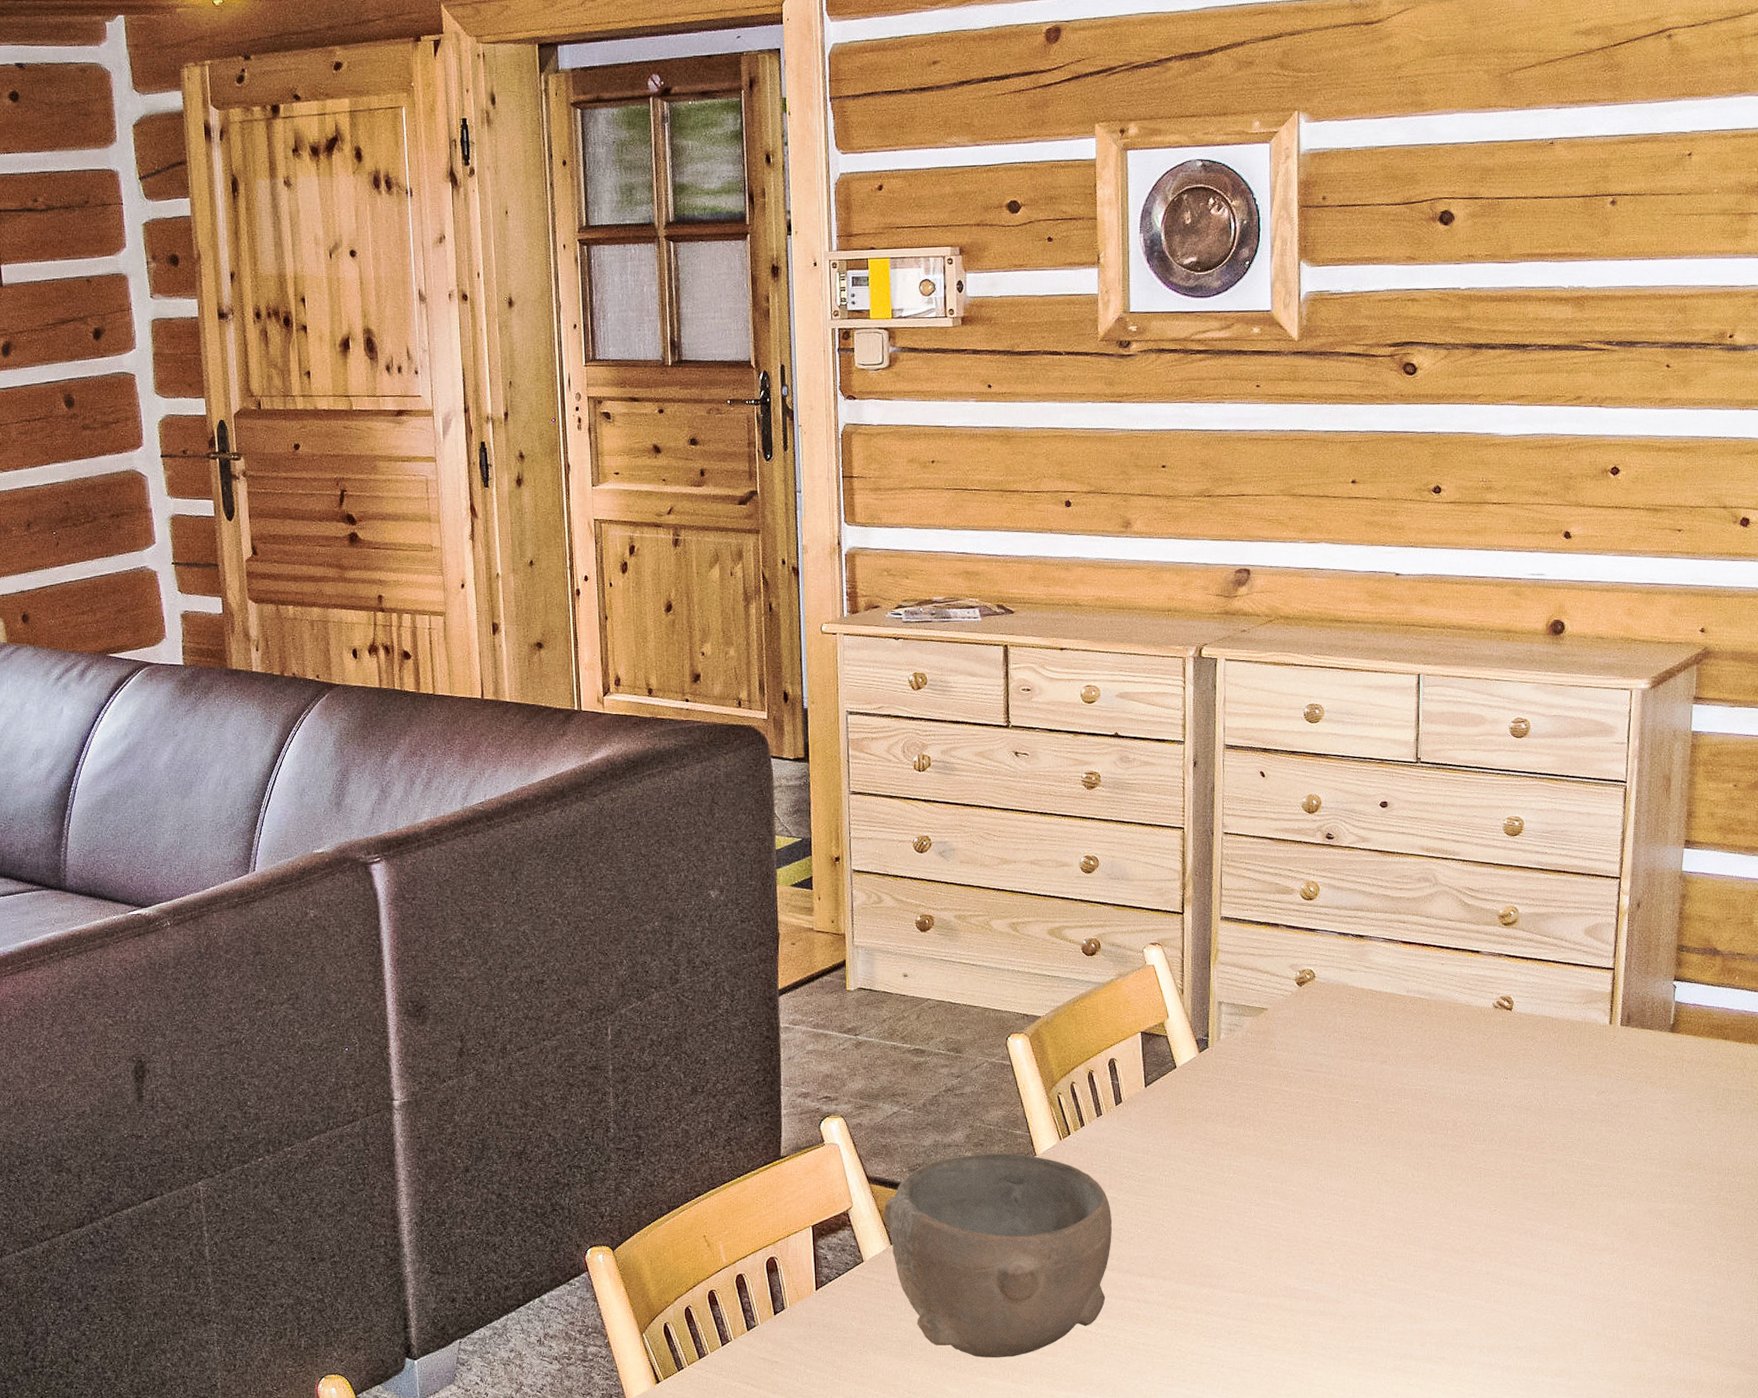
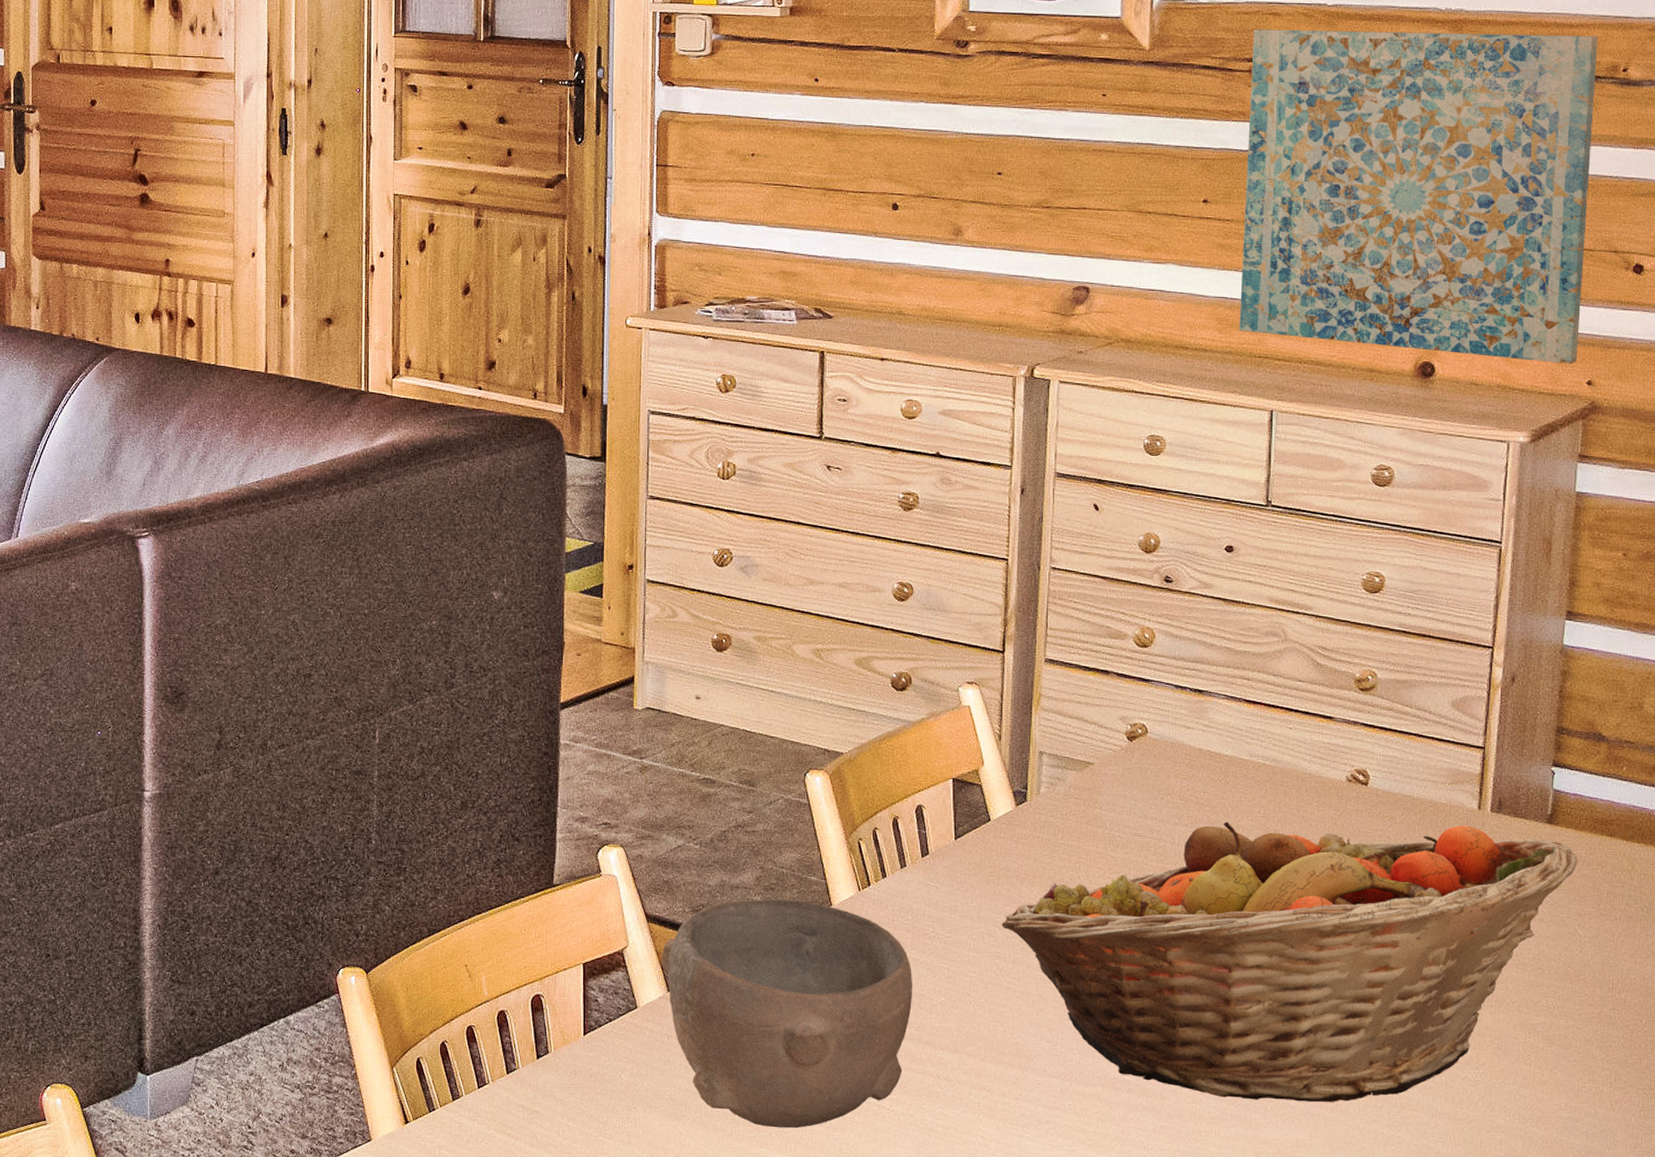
fruit basket: none [1189,1039,1697,1298] -> present [1001,821,1578,1102]
wall art: none [1387,305,1707,615] -> present [1239,29,1598,364]

